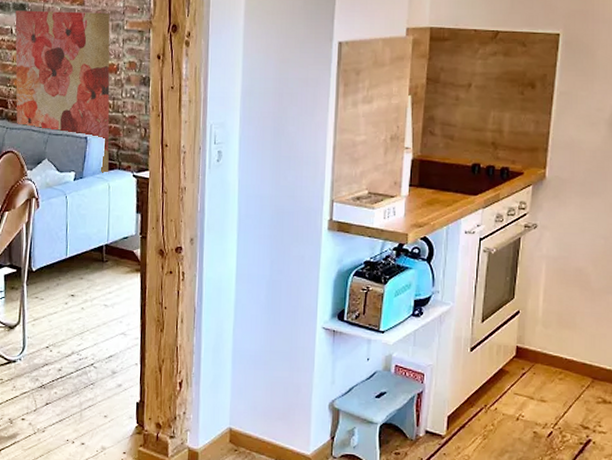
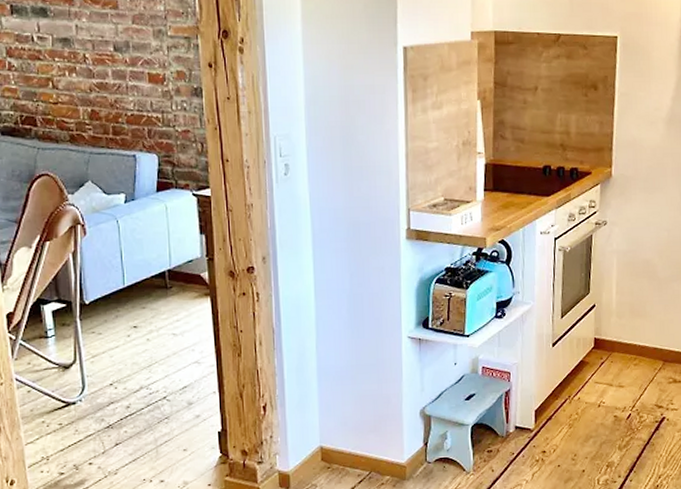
wall art: present [15,10,110,174] -> none [35,15,165,194]

